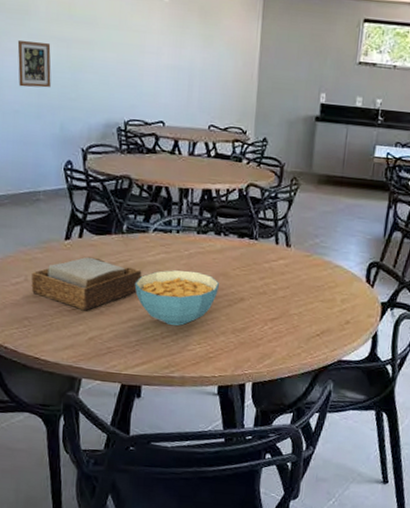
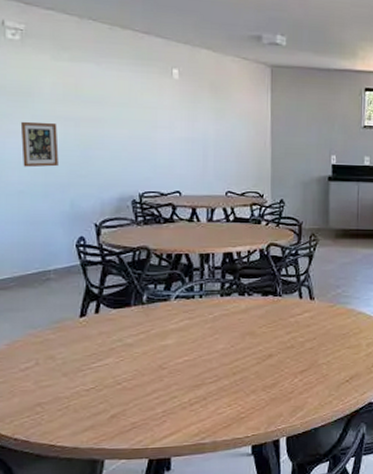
napkin holder: present [31,256,142,311] -> none [43,331,165,388]
cereal bowl: present [134,270,219,326] -> none [158,333,246,391]

